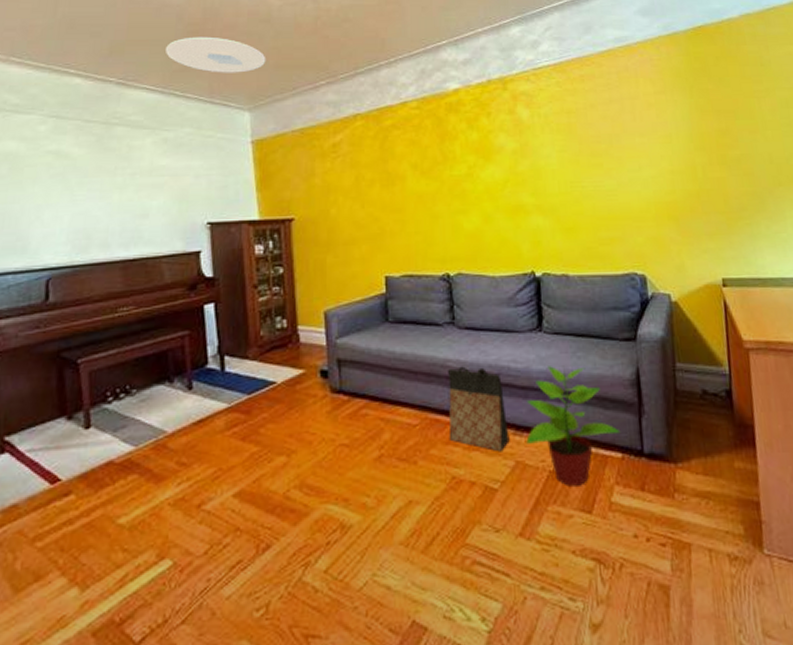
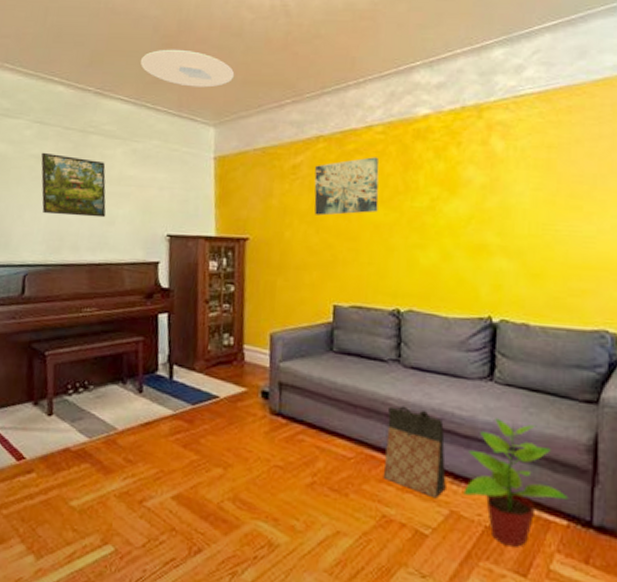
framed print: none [59,147,139,212] -> present [41,152,106,218]
wall art: none [355,131,420,191] -> present [314,157,379,216]

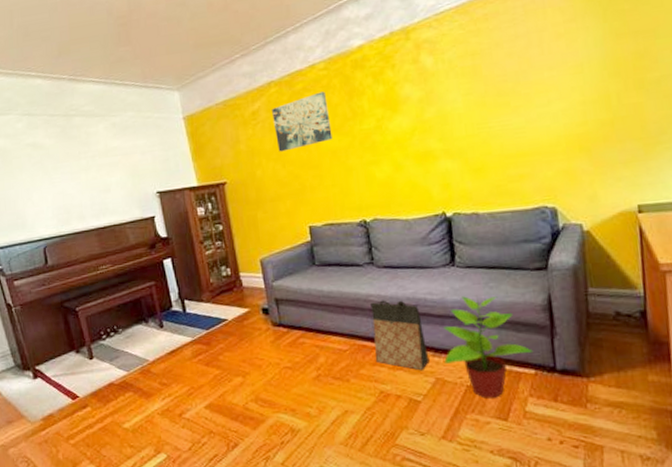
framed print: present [41,152,106,218] -> none [35,138,102,193]
ceiling light: present [140,49,235,88] -> none [102,26,187,60]

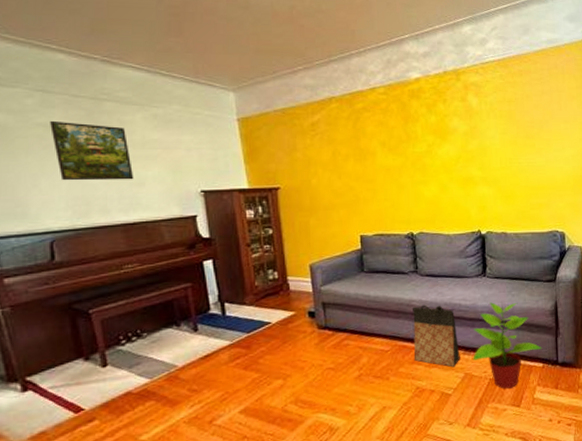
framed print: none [35,138,102,193] -> present [50,120,134,181]
wall art: present [272,91,333,152] -> none [331,114,387,164]

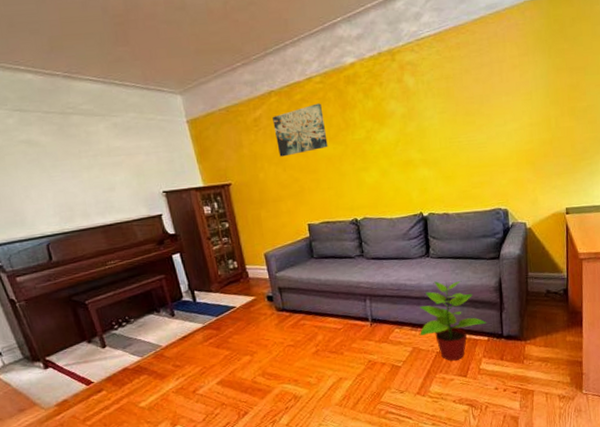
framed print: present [50,120,134,181] -> none [30,136,106,191]
wall art: none [331,114,387,164] -> present [272,103,328,157]
bag: present [413,305,460,368] -> none [361,286,408,343]

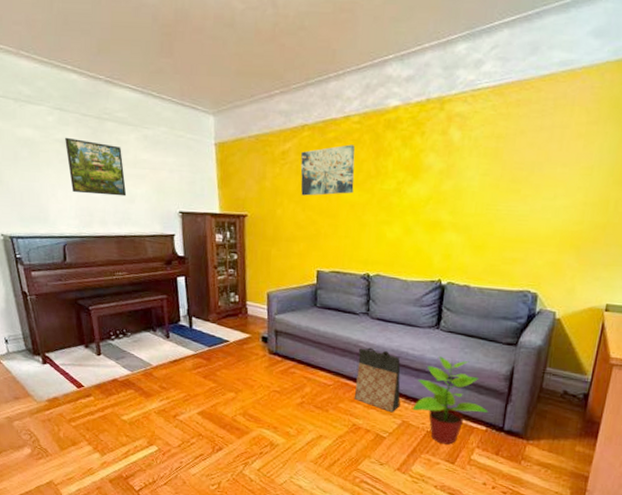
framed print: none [30,136,106,191] -> present [65,137,127,197]
bag: none [361,286,408,343] -> present [354,347,401,413]

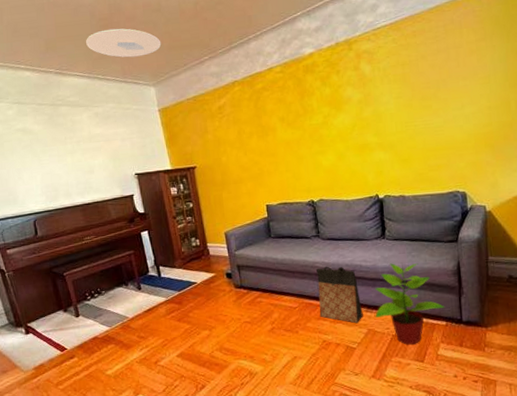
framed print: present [65,137,127,197] -> none [25,125,86,173]
ceiling light: none [144,38,229,78] -> present [86,28,162,58]
wall art: present [300,144,355,196] -> none [235,91,287,142]

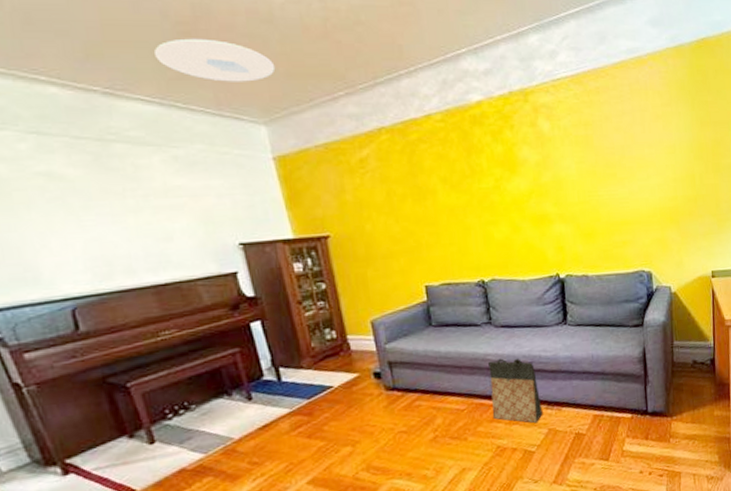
potted plant: present [375,263,445,345] -> none [556,351,631,443]

